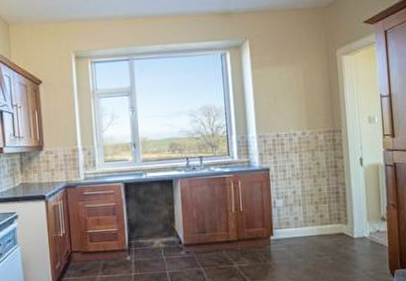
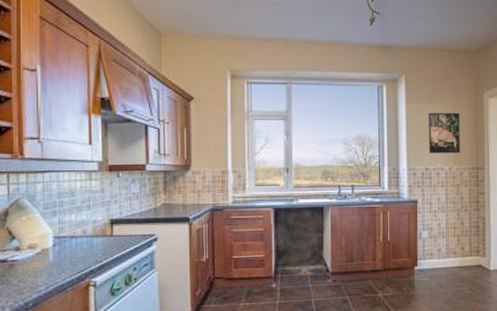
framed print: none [276,74,314,119] -> present [428,112,460,154]

